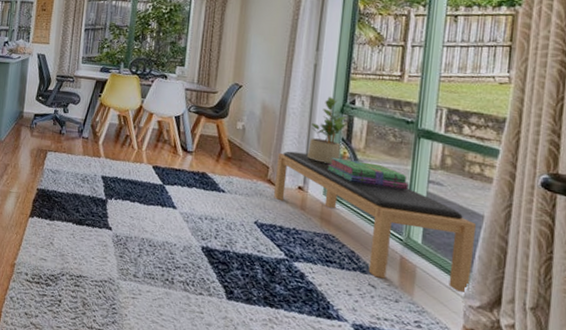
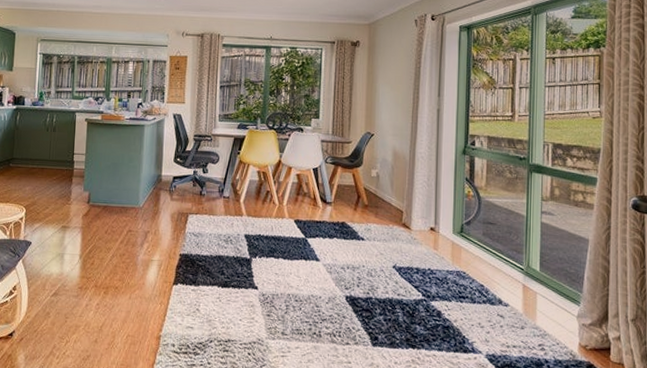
bench: present [274,151,476,292] -> none [409,194,583,312]
potted plant: present [307,97,348,164] -> none [437,139,470,203]
stack of books: present [328,158,408,190] -> none [455,197,525,222]

